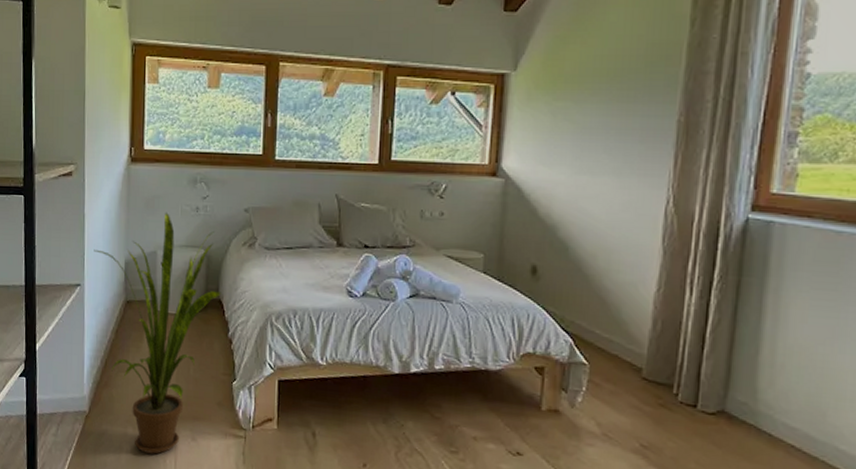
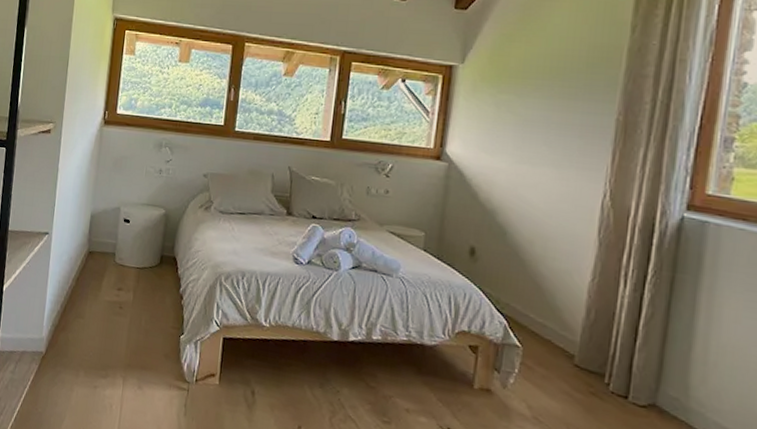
house plant: present [94,212,221,455] -> none [63,172,176,399]

